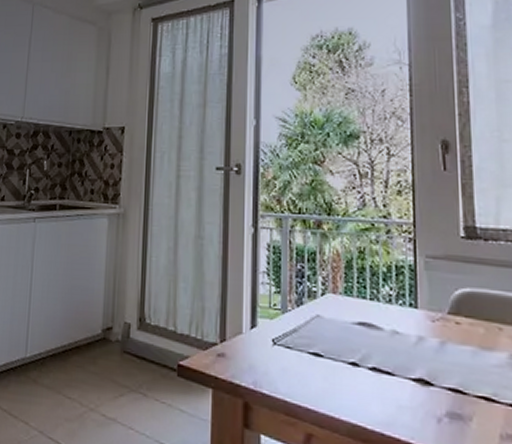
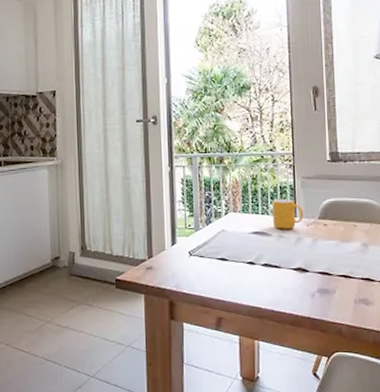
mug: none [385,281,427,324] -> present [272,198,304,229]

